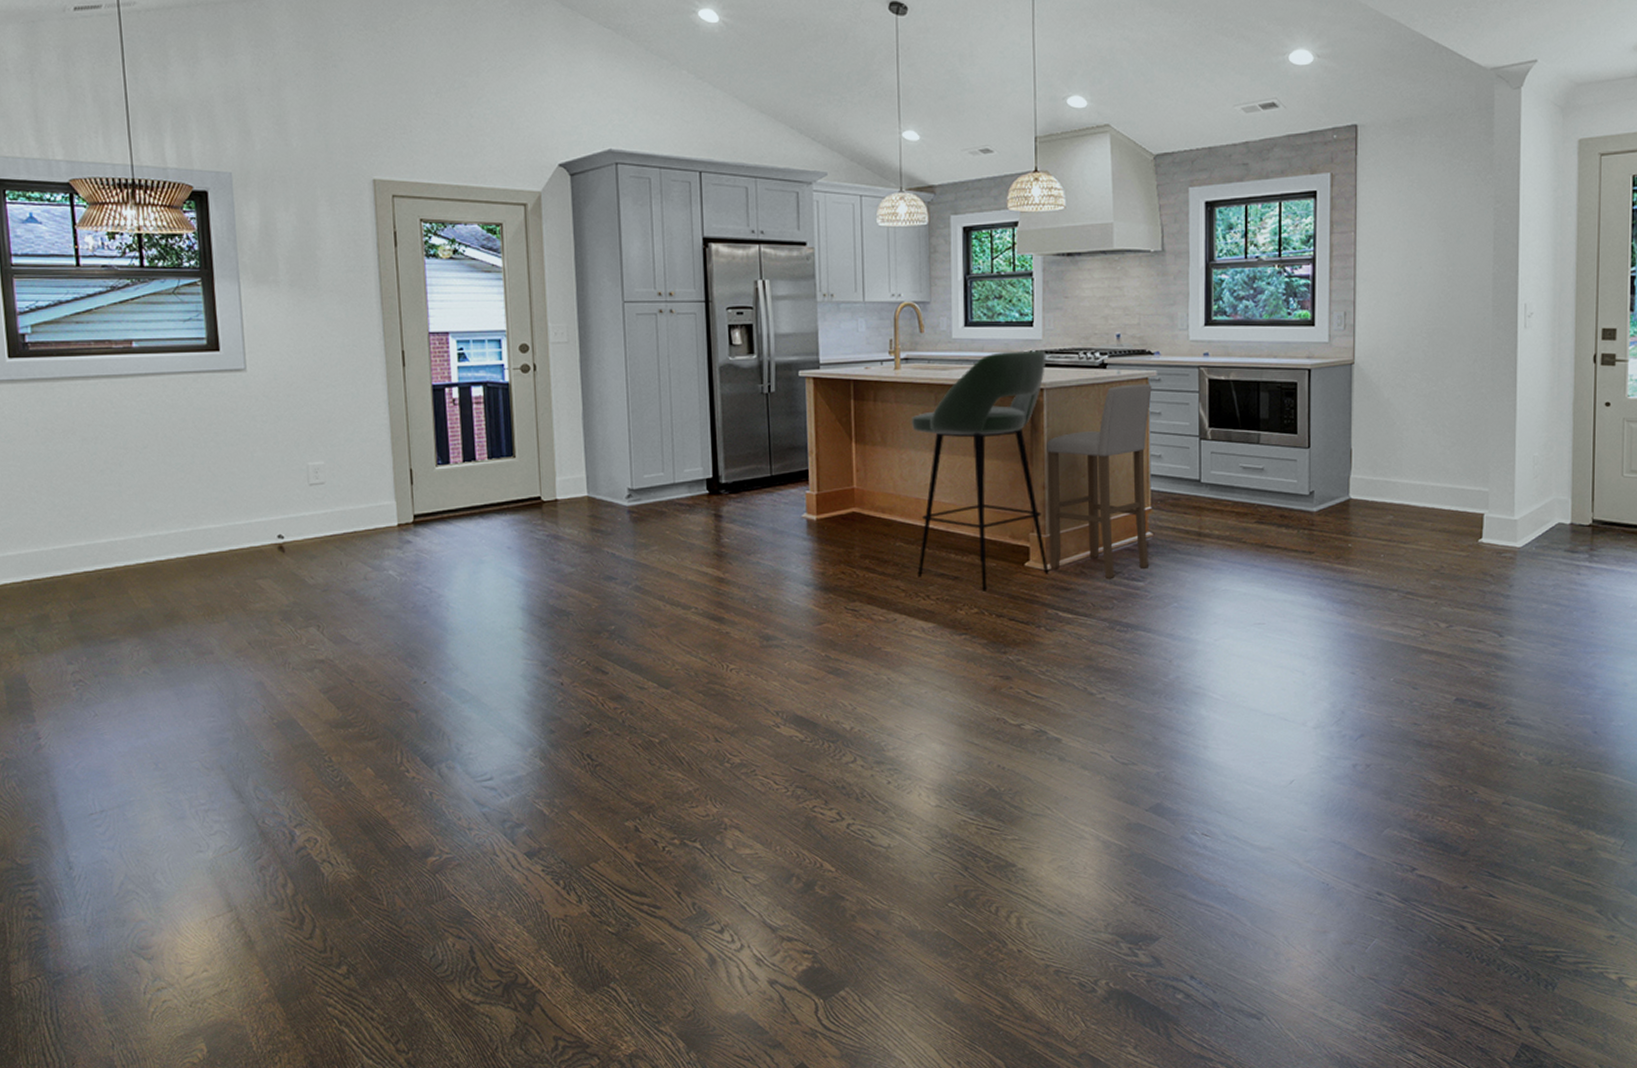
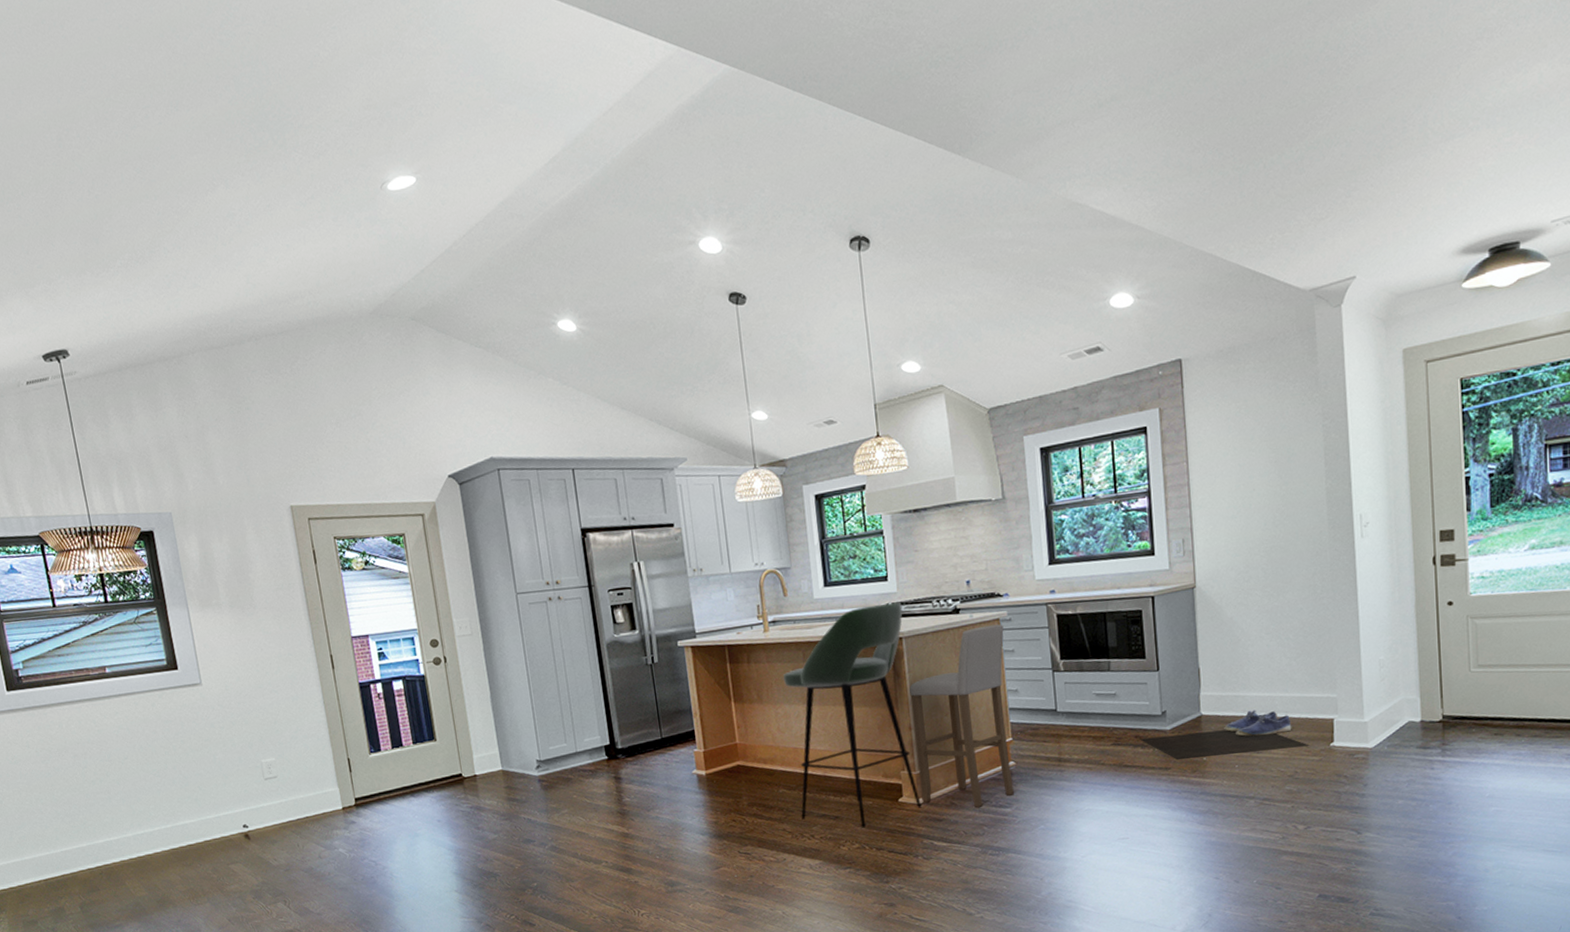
doormat: none [1284,516,1458,545] -> present [1140,730,1310,761]
shoe: none [1372,497,1441,526] -> present [1224,709,1292,737]

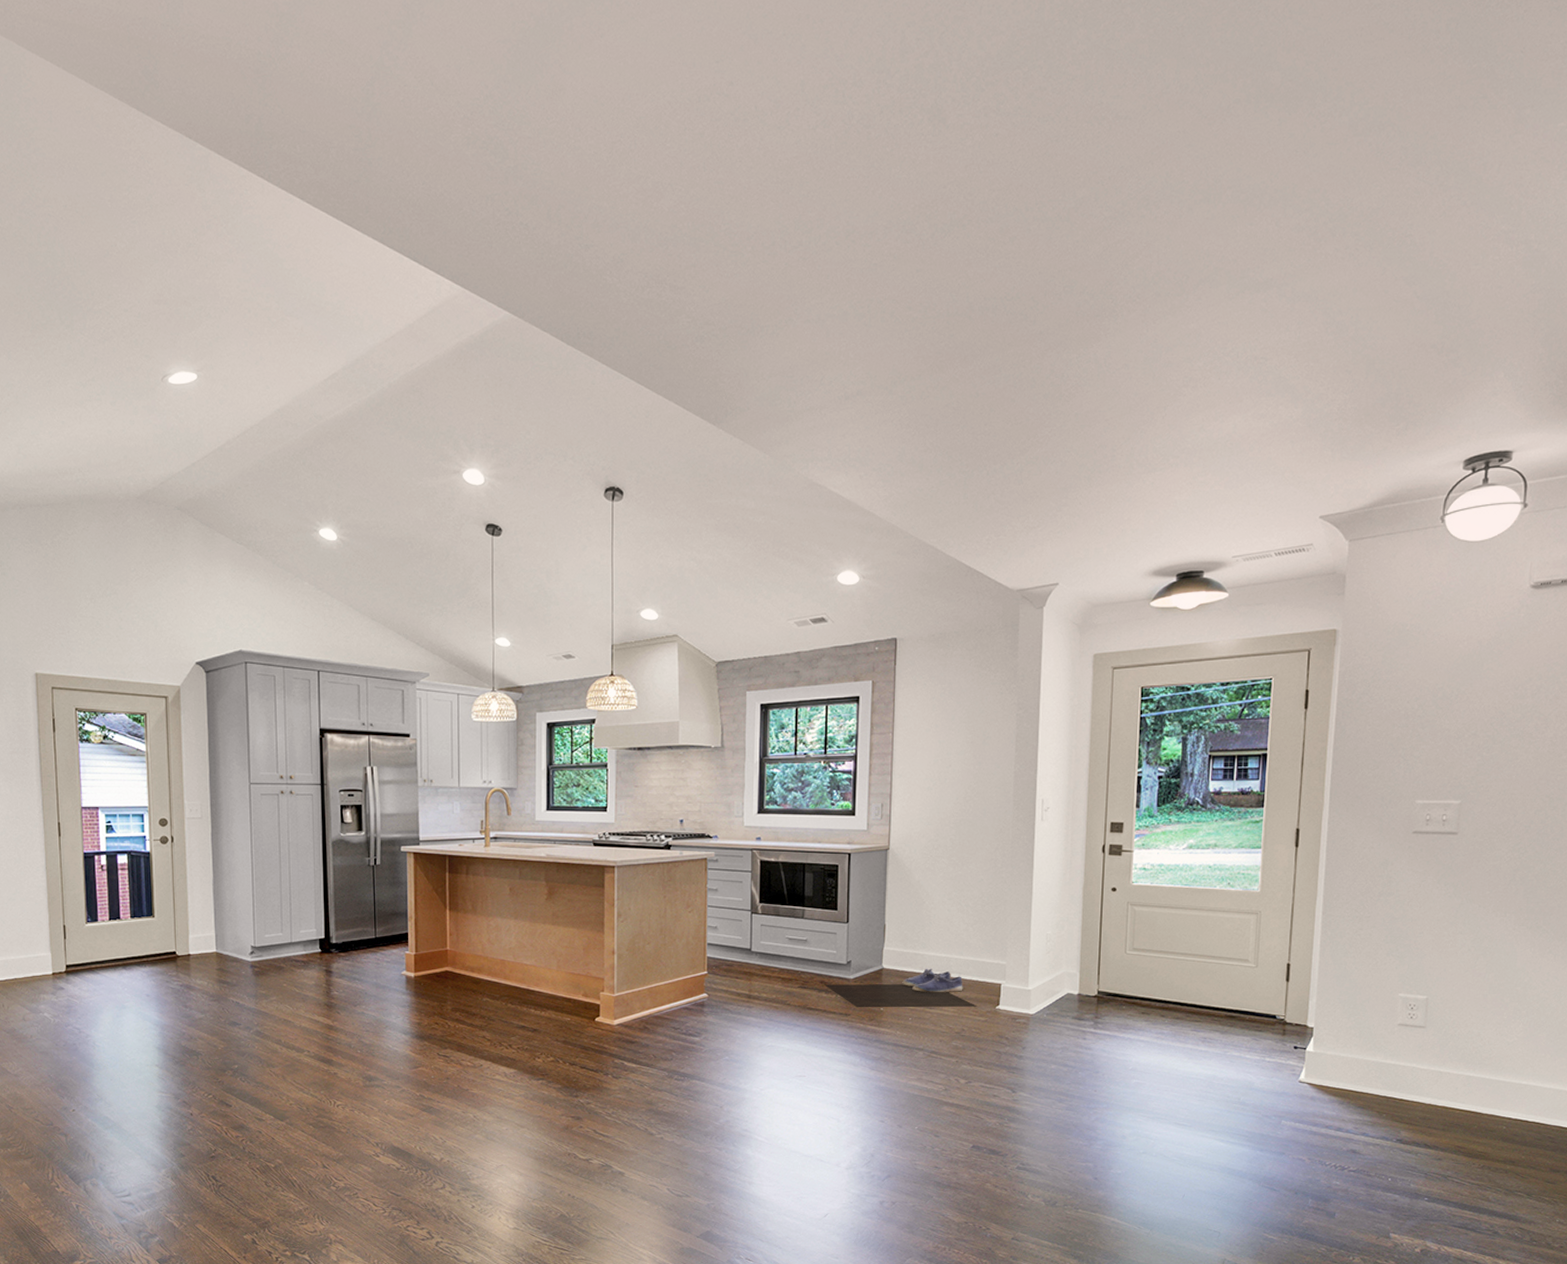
bar stool: present [783,602,922,828] -> none [498,832,618,1043]
bar stool: present [909,624,1014,809] -> none [617,864,710,1035]

